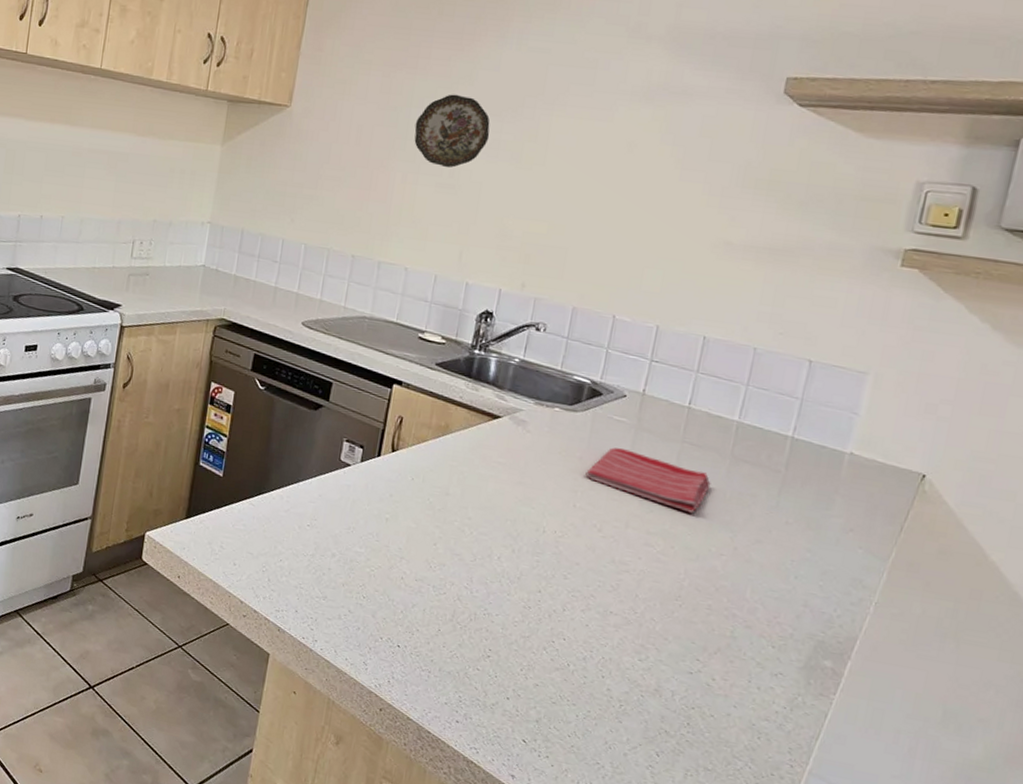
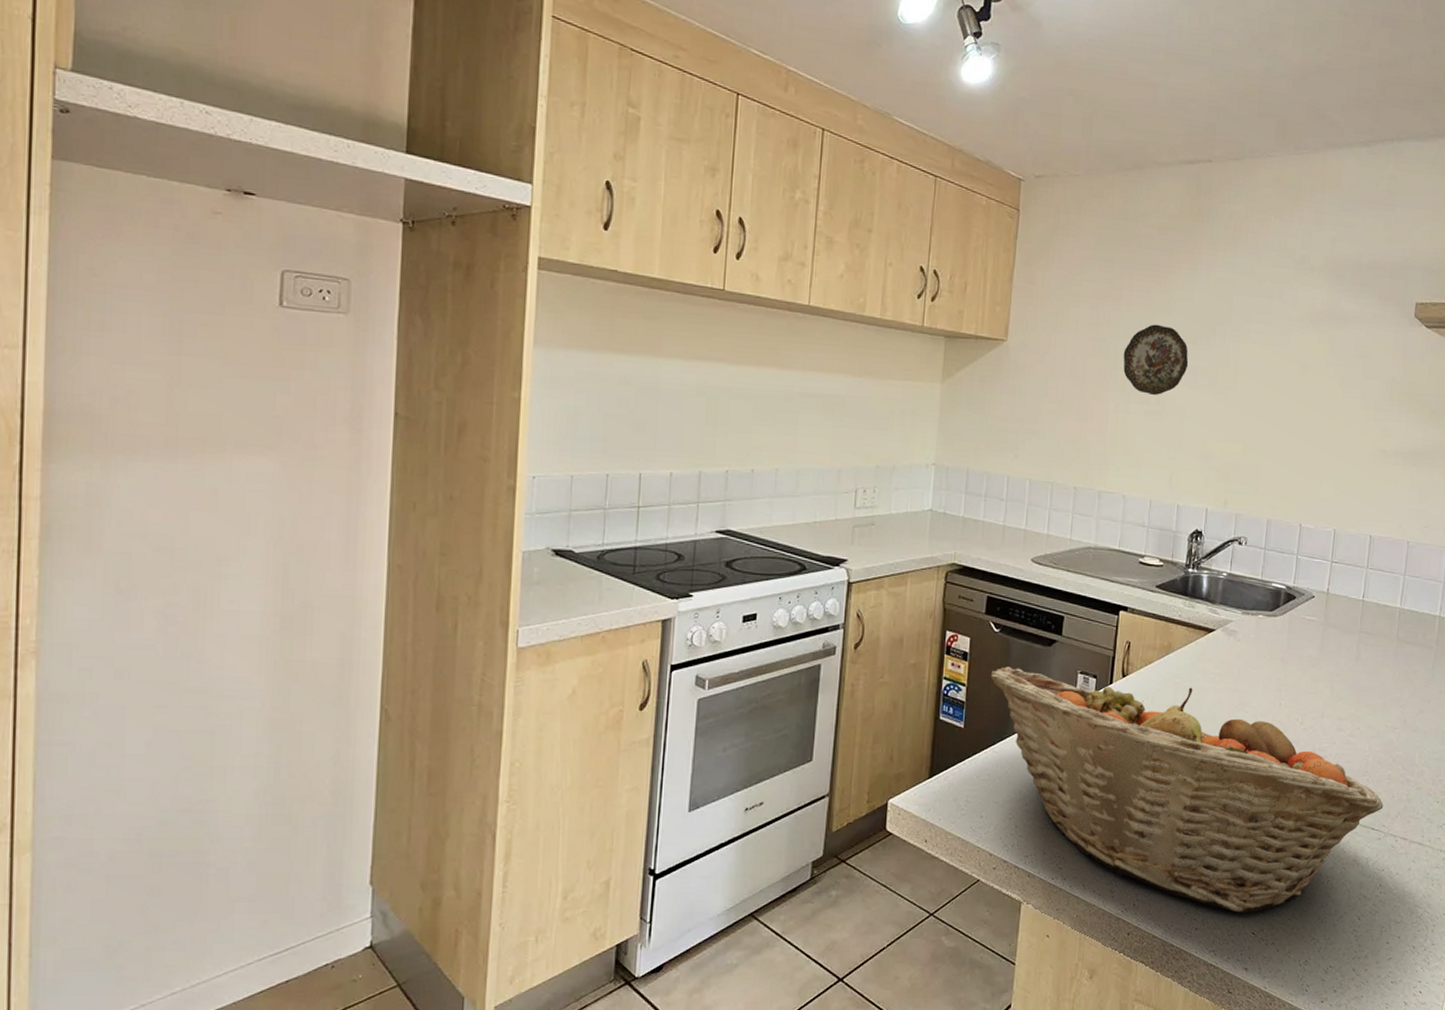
fruit basket: none [253,424,699,720] -> present [991,666,1384,913]
dish towel: present [585,447,711,514] -> none [1287,645,1384,695]

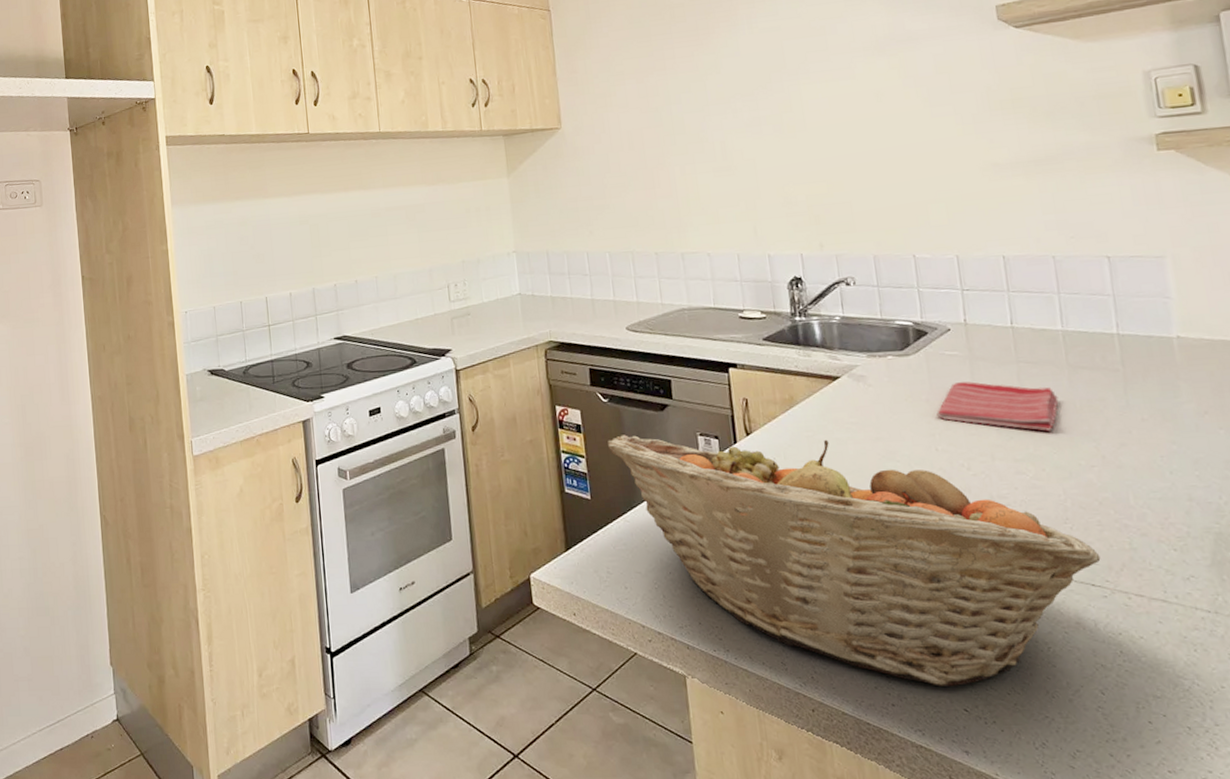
decorative plate: present [1123,324,1189,396] -> none [678,84,749,153]
dish towel: none [1287,645,1384,695] -> present [937,382,1059,432]

